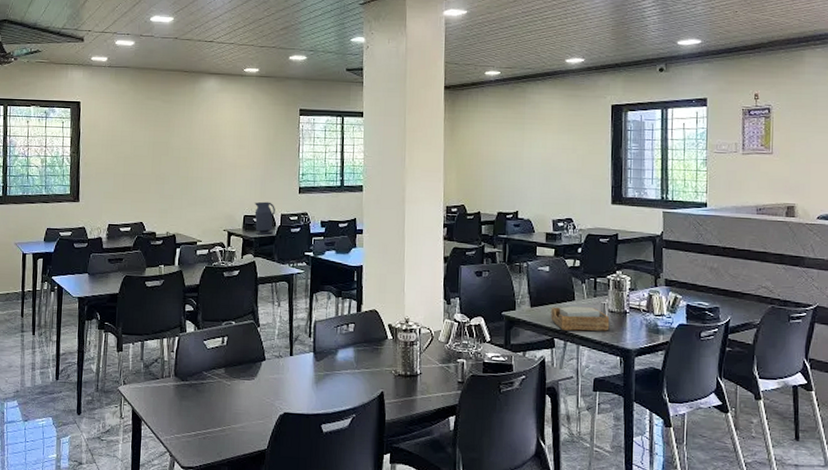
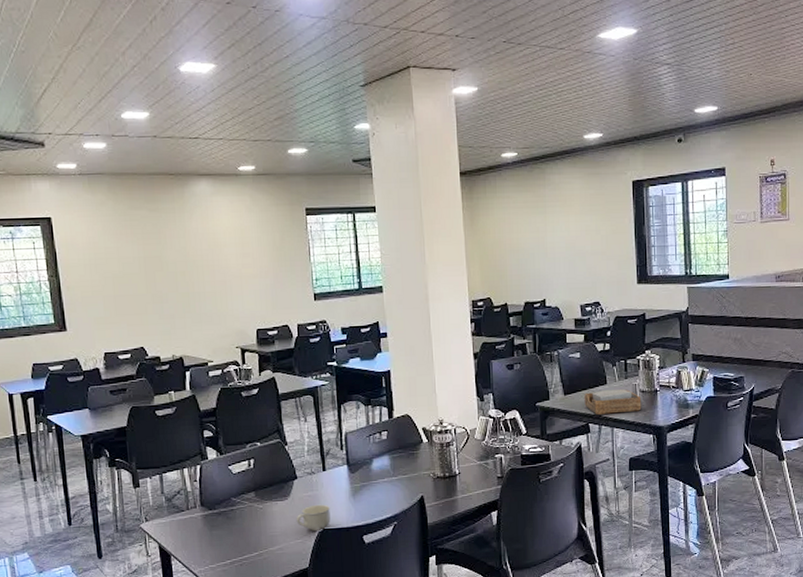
water jug: present [254,201,275,235] -> none [266,312,291,349]
cup: none [260,387,293,415] -> present [296,504,331,532]

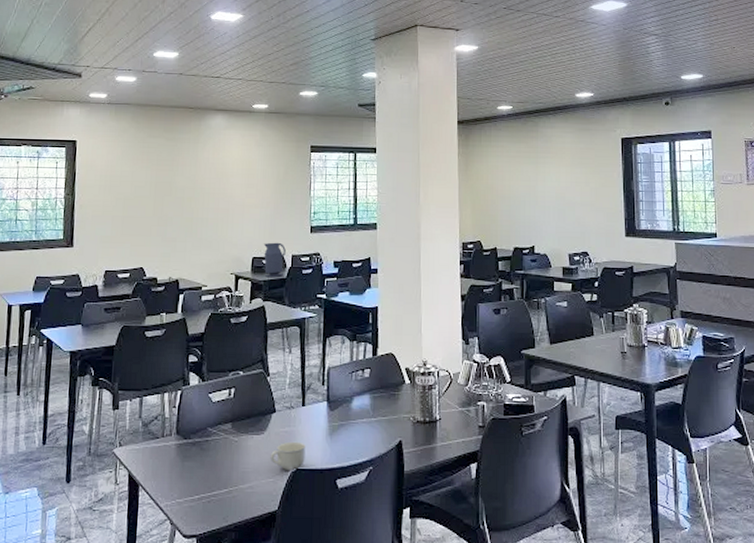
water jug: none [266,312,291,349] -> present [263,242,286,278]
napkin holder: present [584,389,642,415] -> none [570,342,629,367]

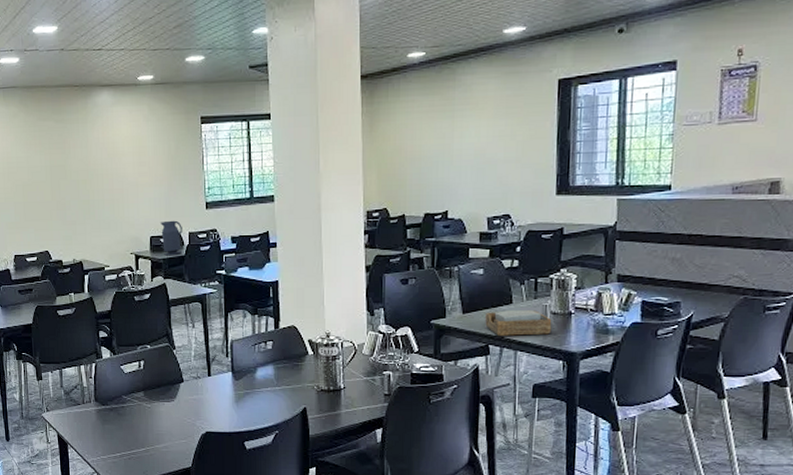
cup: present [270,441,306,471] -> none [181,408,214,434]
napkin holder: none [570,342,629,367] -> present [485,310,552,336]

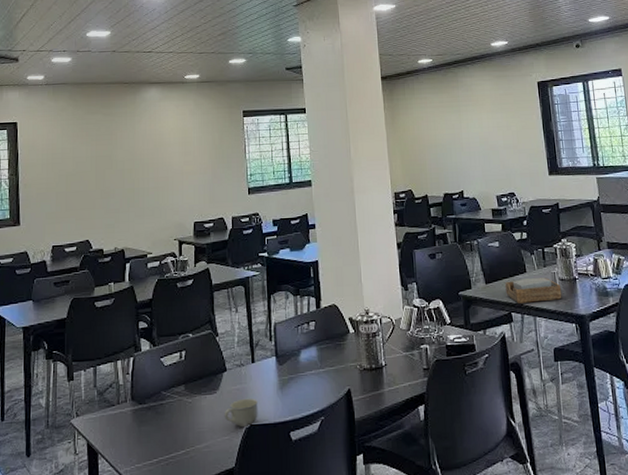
water jug: present [159,220,182,256] -> none [203,206,226,241]
cup: none [181,408,214,434] -> present [224,398,258,428]

